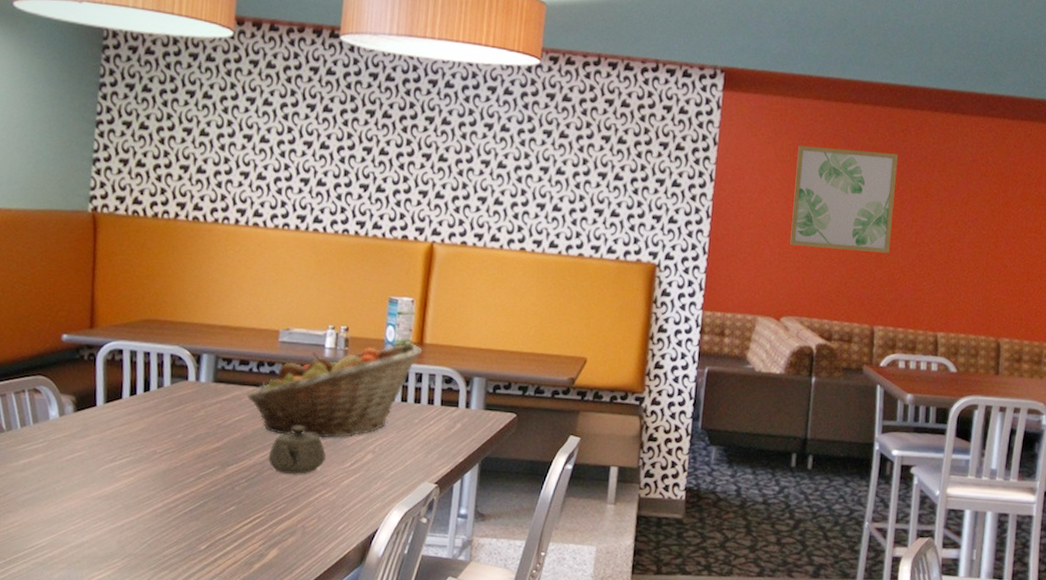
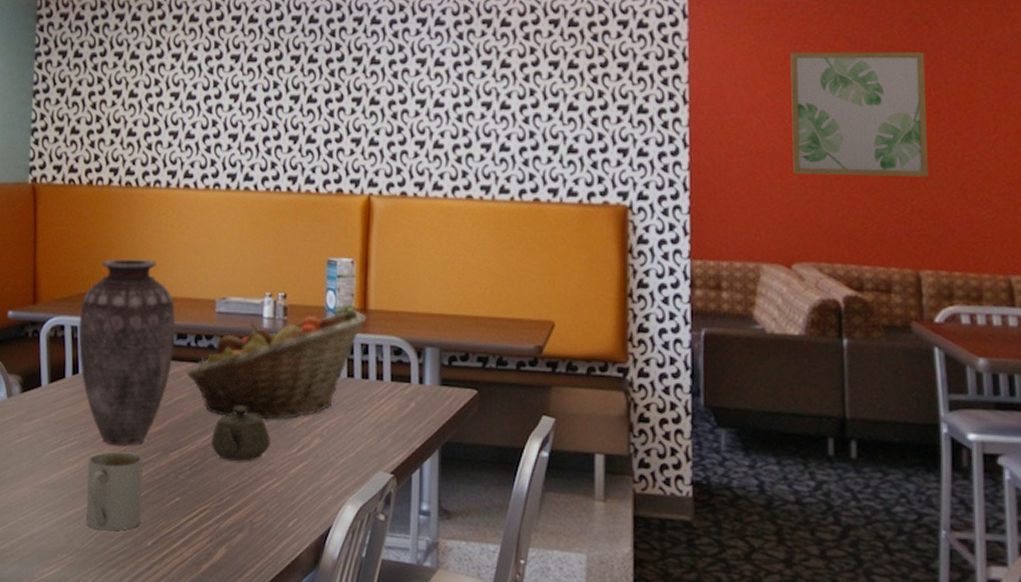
vase: none [137,289,239,462] -> present [78,259,176,446]
mug: none [140,466,200,537] -> present [86,451,143,531]

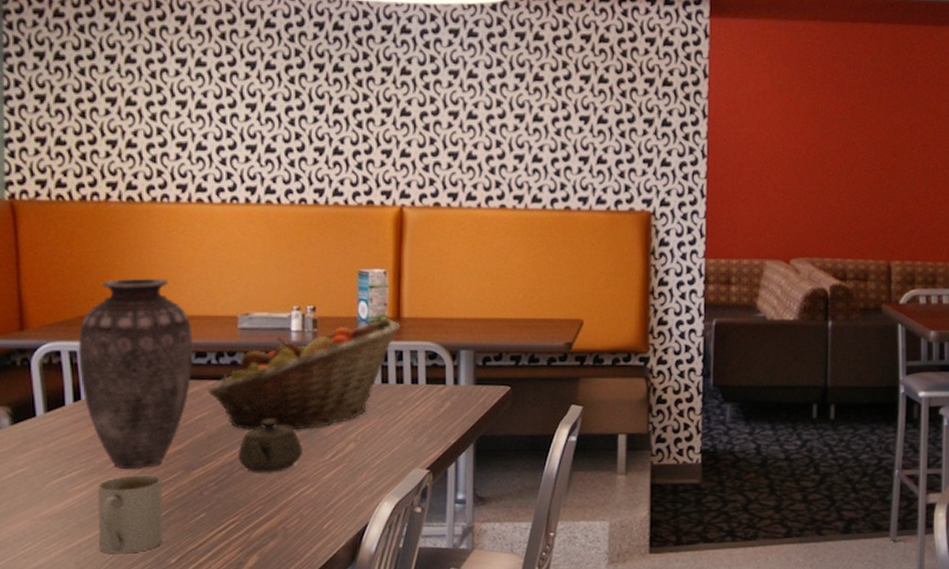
wall art: present [790,52,928,177] -> none [794,71,905,182]

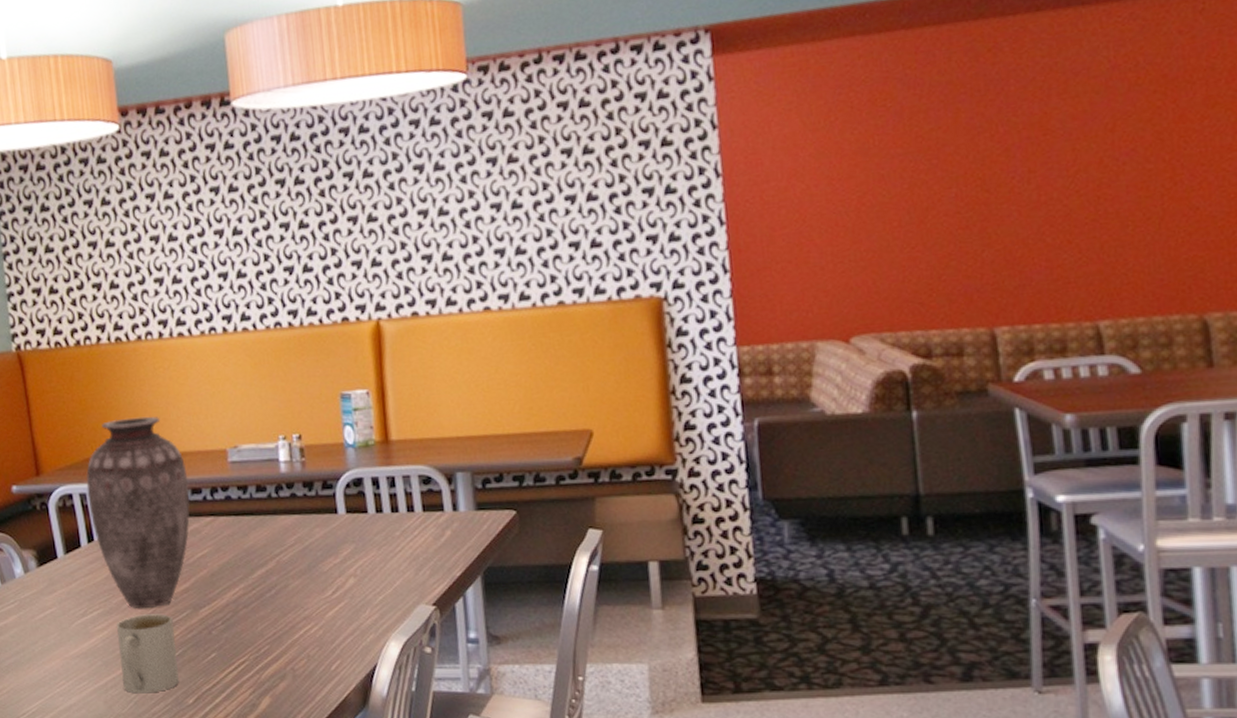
fruit basket: present [208,319,401,430] -> none [206,443,390,567]
teapot: present [237,419,302,472] -> none [240,555,303,611]

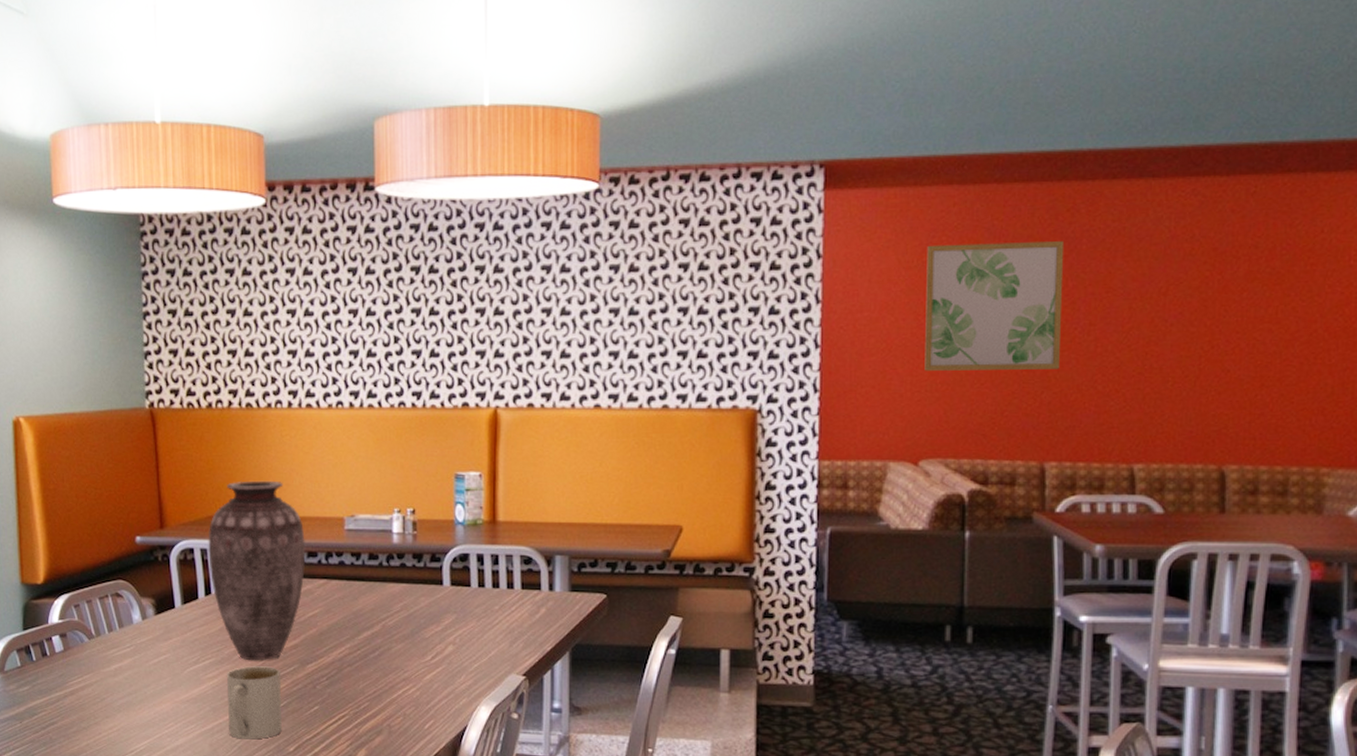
wall art: none [834,84,999,239] -> present [924,241,1065,371]

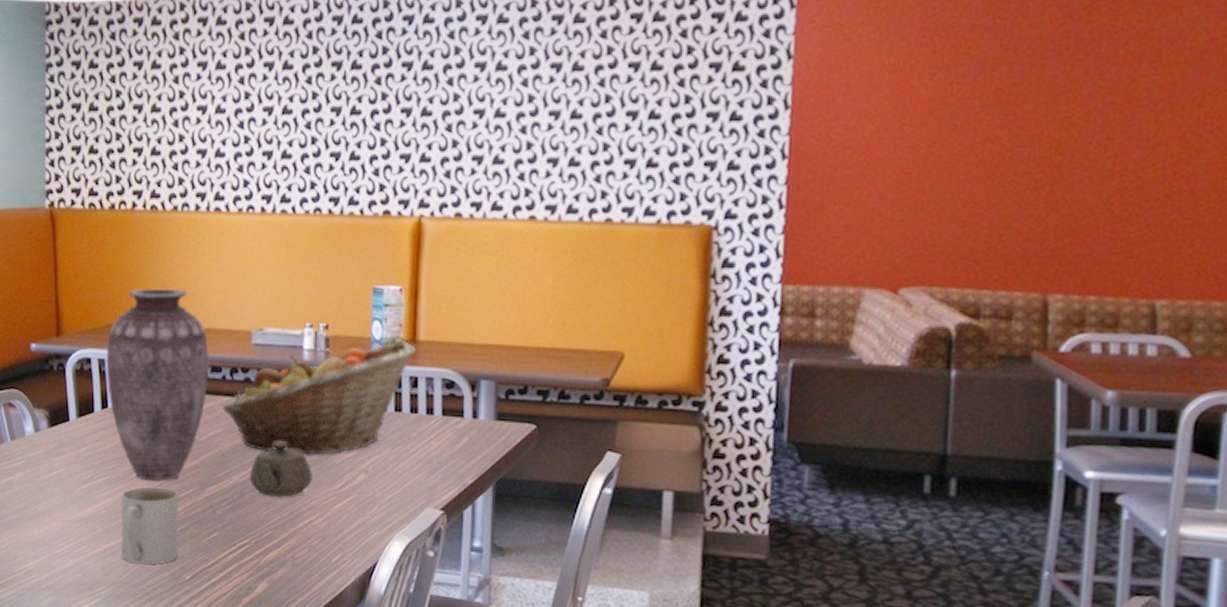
fruit basket: none [319,522,496,631] -> present [222,341,416,455]
teapot: none [346,619,405,670] -> present [249,441,312,497]
wall art: present [924,241,1065,371] -> none [909,43,1080,189]

